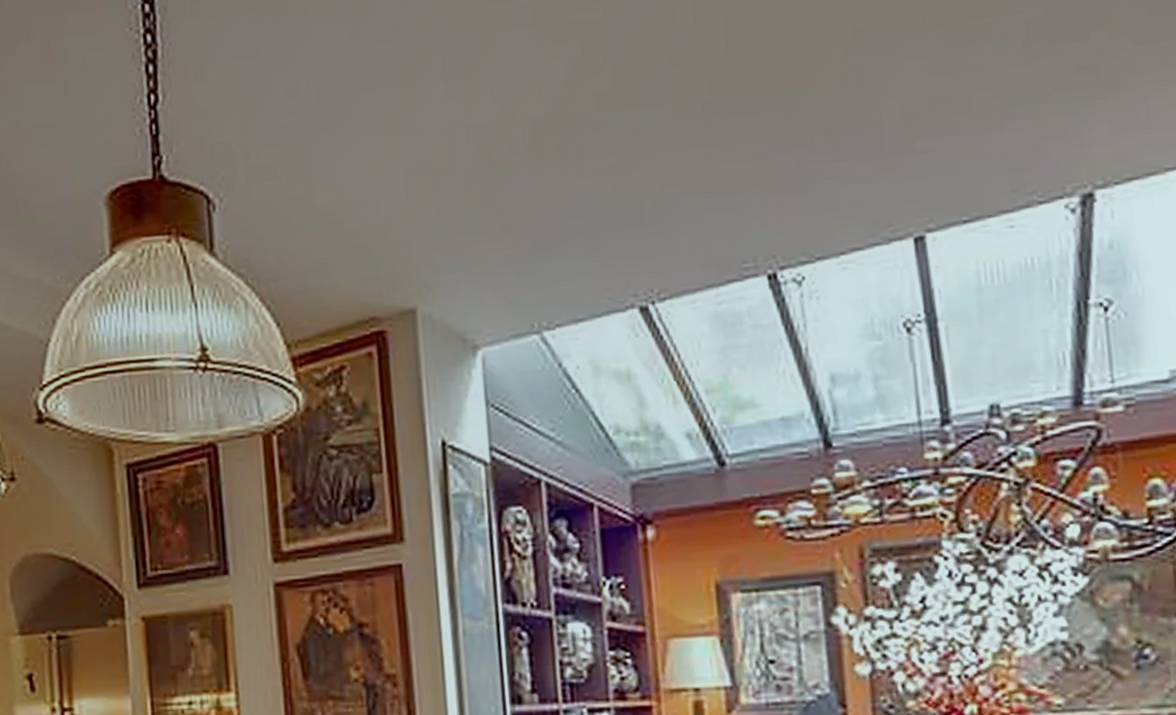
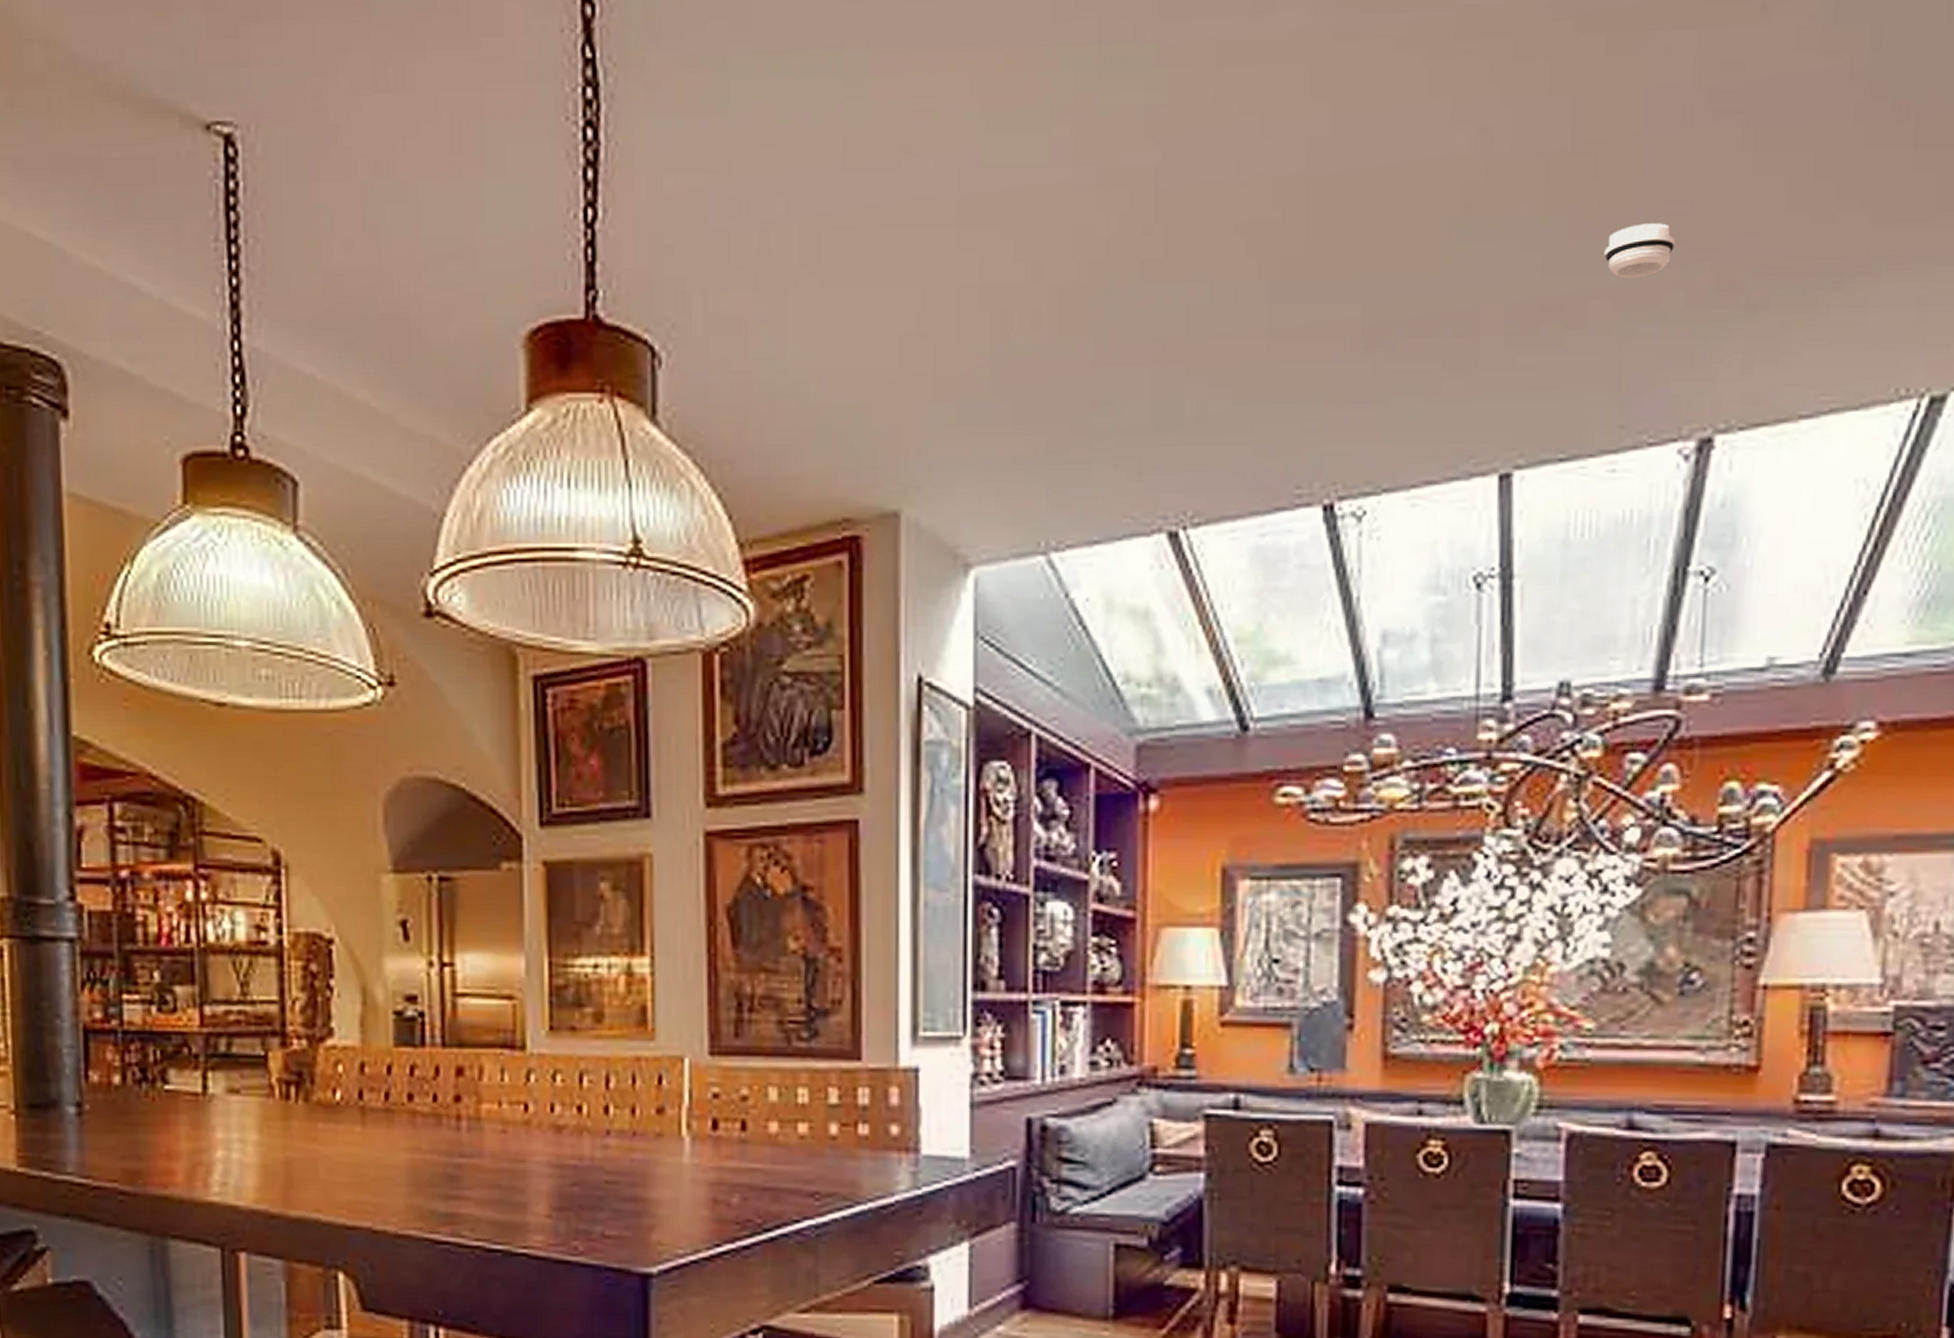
smoke detector: none [978,26,1038,72] -> present [1604,223,1676,278]

